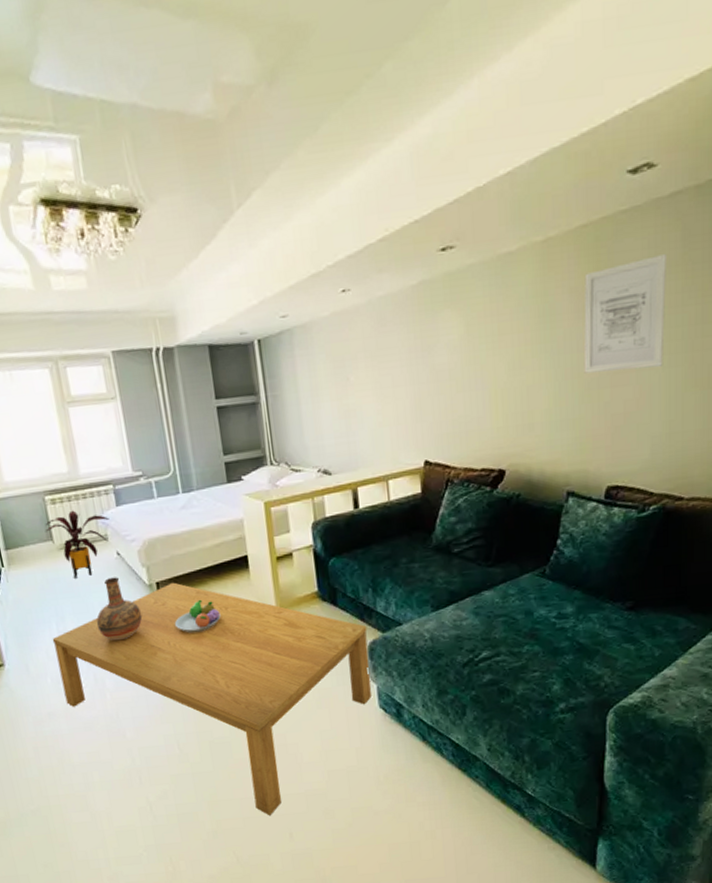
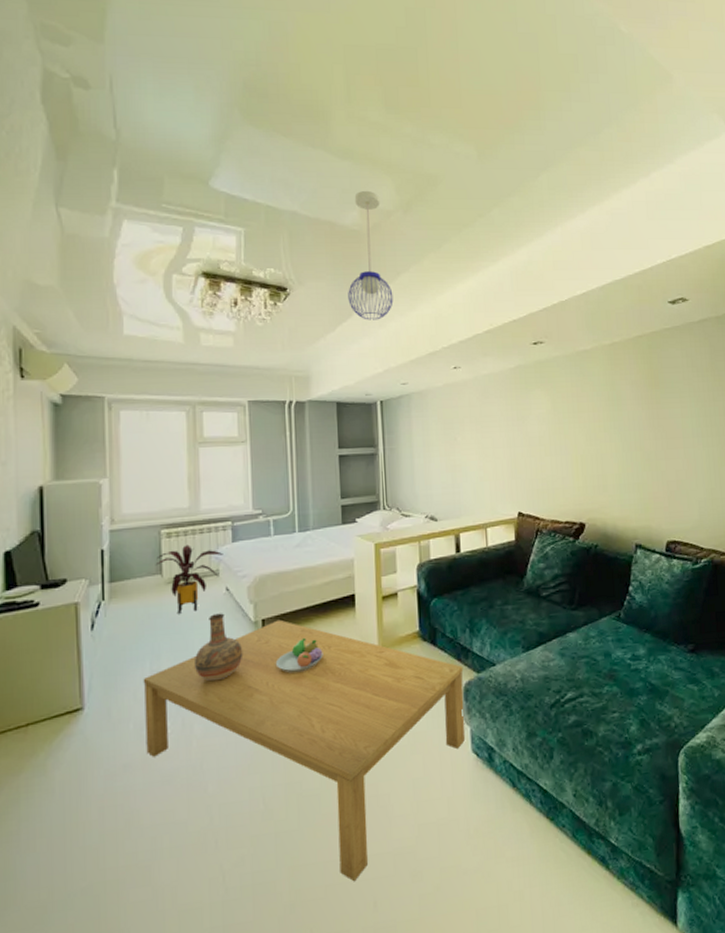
pendant light: none [204,59,264,240] -> present [348,190,394,320]
wall art: present [583,254,666,374] -> none [641,362,703,447]

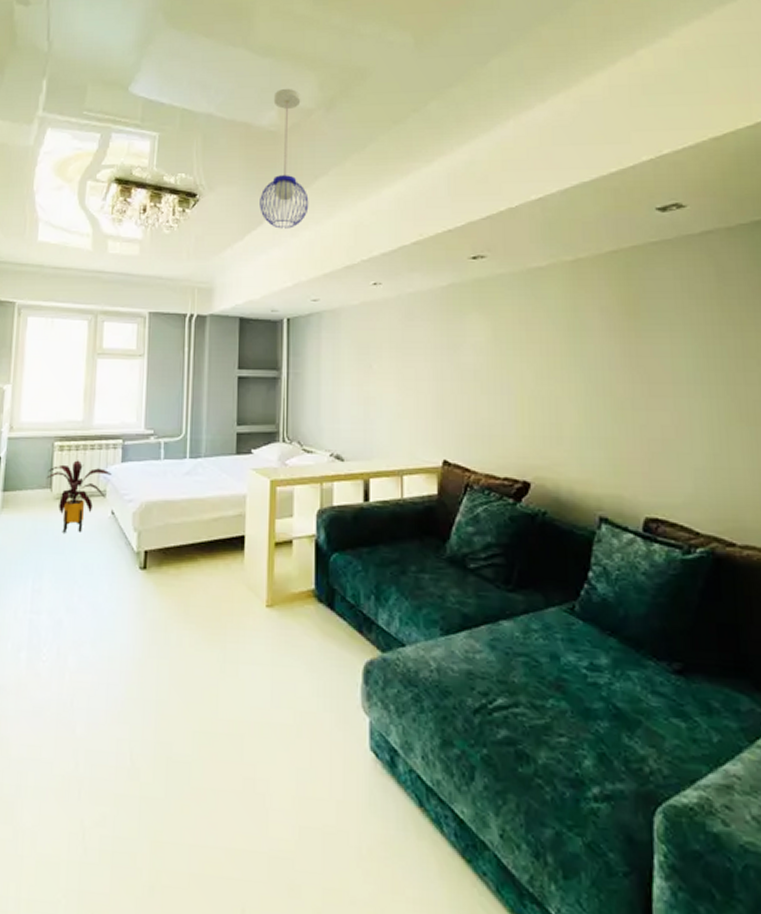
coffee table: present [143,619,465,882] -> none [21,553,365,878]
vase: present [195,613,243,682] -> none [74,537,123,612]
fruit bowl: present [275,637,323,673] -> none [154,577,206,617]

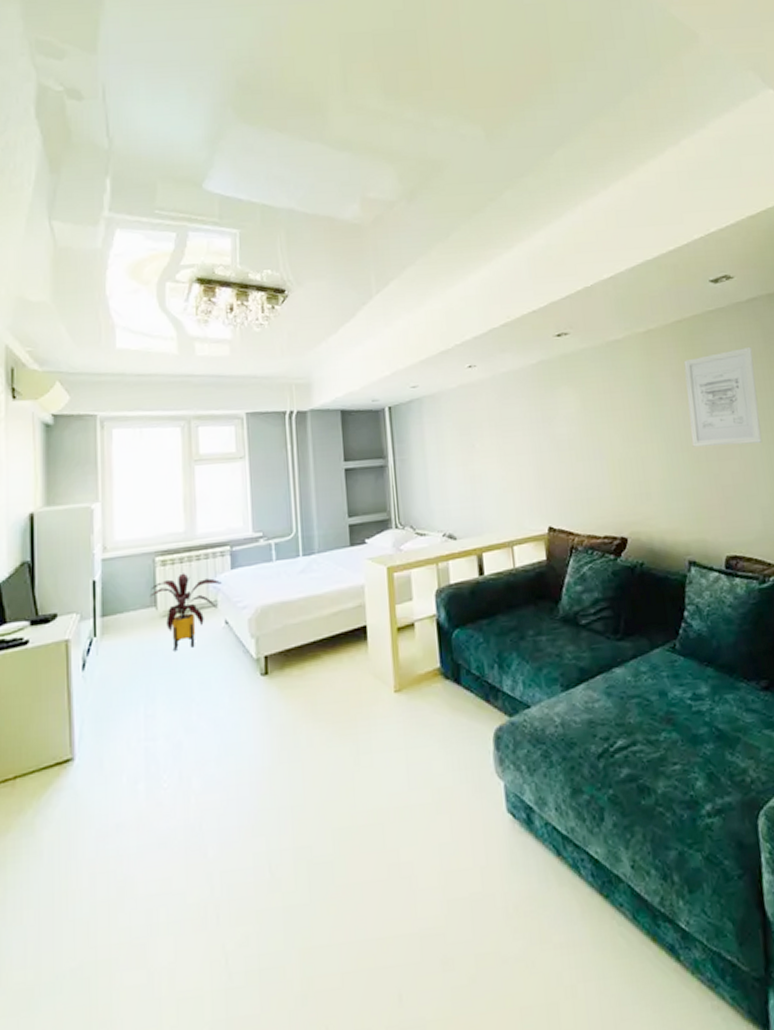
pendant light: present [259,88,309,229] -> none [350,181,400,320]
wall art: none [615,287,703,395] -> present [683,347,763,447]

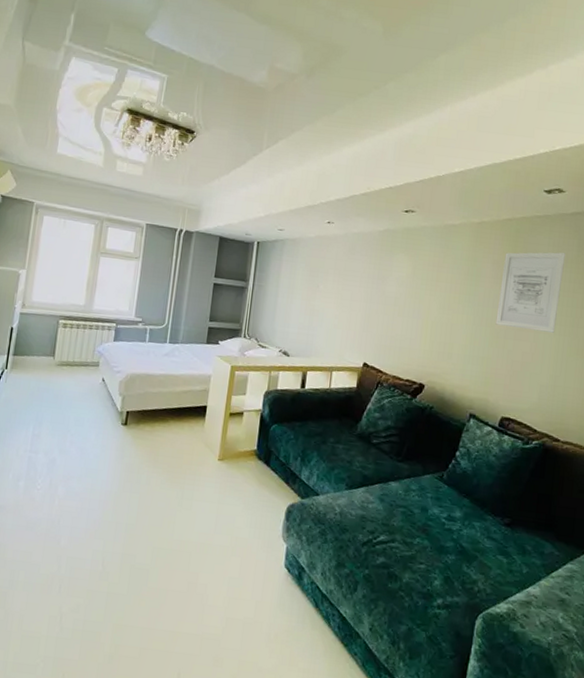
house plant: present [149,573,222,651] -> none [50,336,105,393]

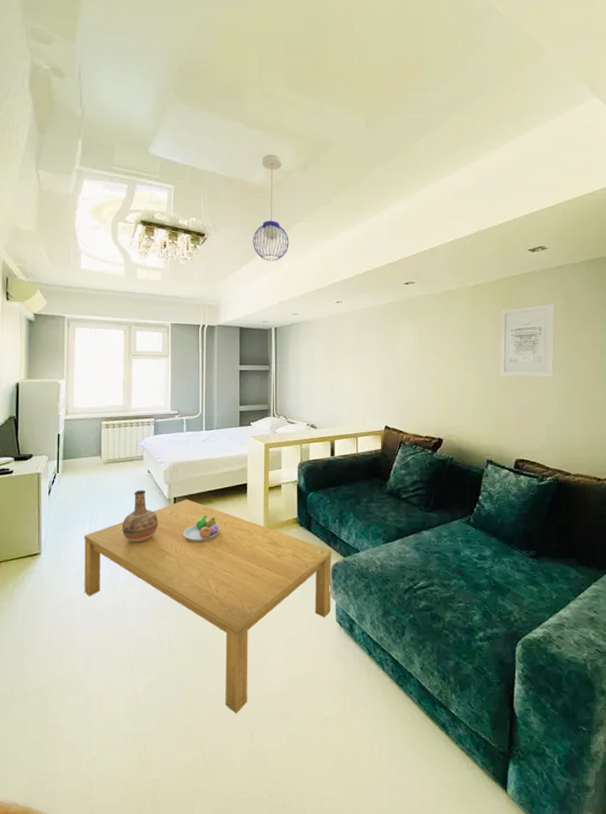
coffee table: none [18,414,290,652] -> present [84,499,332,714]
vase: none [67,398,108,455] -> present [122,490,159,543]
fruit bowl: none [131,434,172,463] -> present [182,515,220,542]
pendant light: none [245,53,288,170] -> present [253,154,289,261]

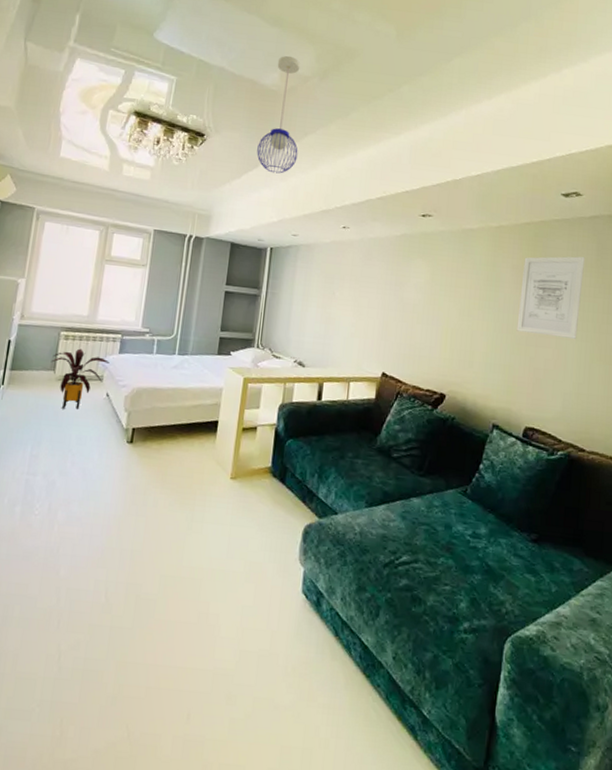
coffee table: present [84,499,332,714] -> none [14,431,307,690]
house plant: none [96,434,147,488] -> present [50,348,110,409]
vase: present [122,490,159,543] -> none [68,415,112,476]
fruit bowl: present [182,515,220,542] -> none [137,452,182,483]

